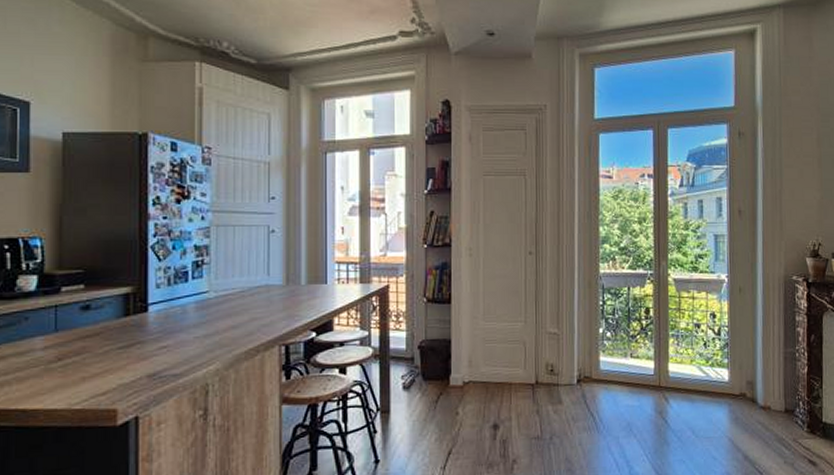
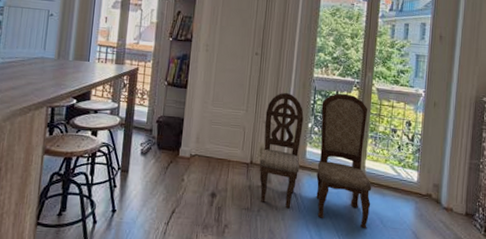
dining chair: none [546,288,679,442] -> present [259,92,372,228]

